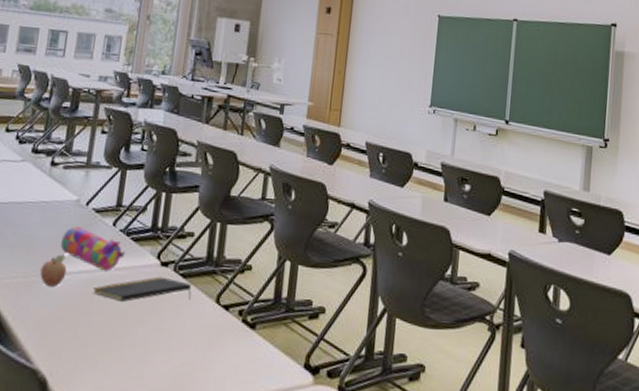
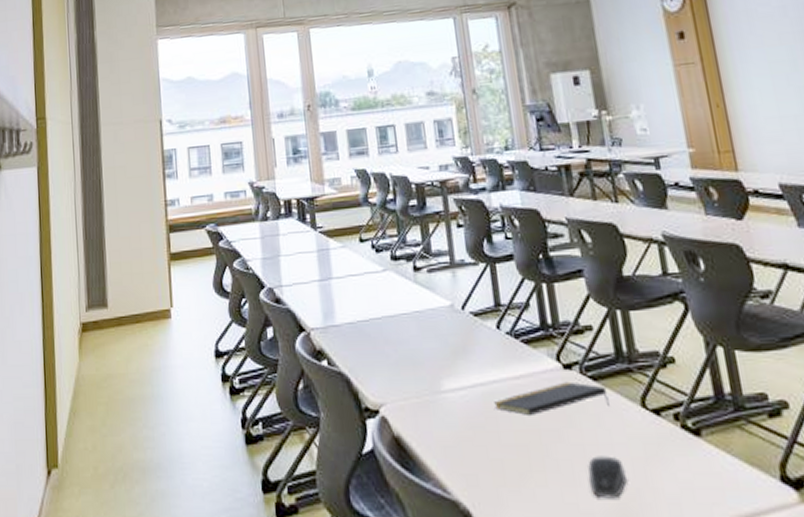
fruit: present [40,254,67,288] -> none [432,368,461,406]
pencil case: present [60,226,125,271] -> none [445,334,519,382]
computer mouse: none [156,339,189,375] -> present [588,456,627,499]

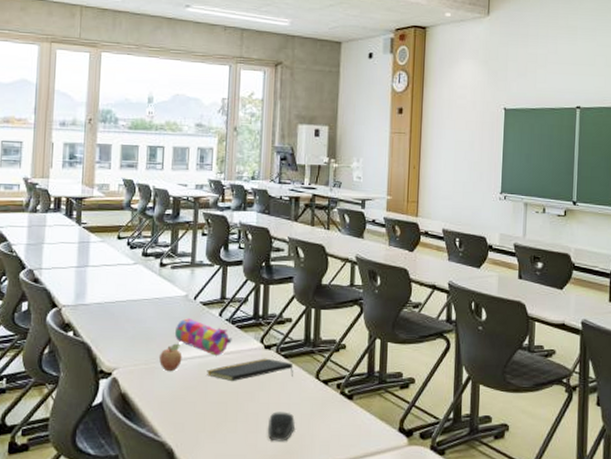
fruit: none [432,368,461,406] -> present [159,343,182,372]
pencil case: none [445,334,519,382] -> present [174,318,232,356]

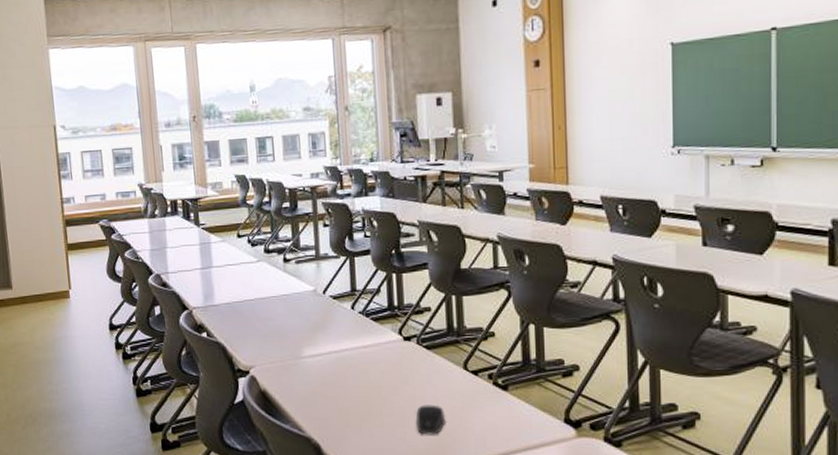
fruit: present [159,343,182,372] -> none [295,339,318,368]
pencil case: present [174,318,232,356] -> none [307,313,368,350]
notepad: present [207,358,293,382] -> none [345,350,438,376]

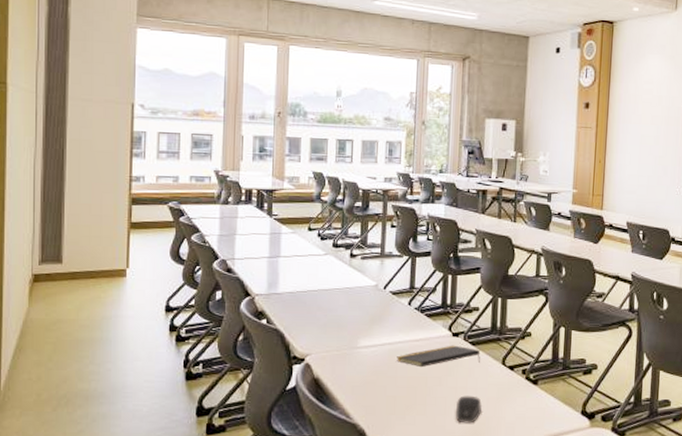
notepad: none [345,350,438,376] -> present [397,345,480,368]

